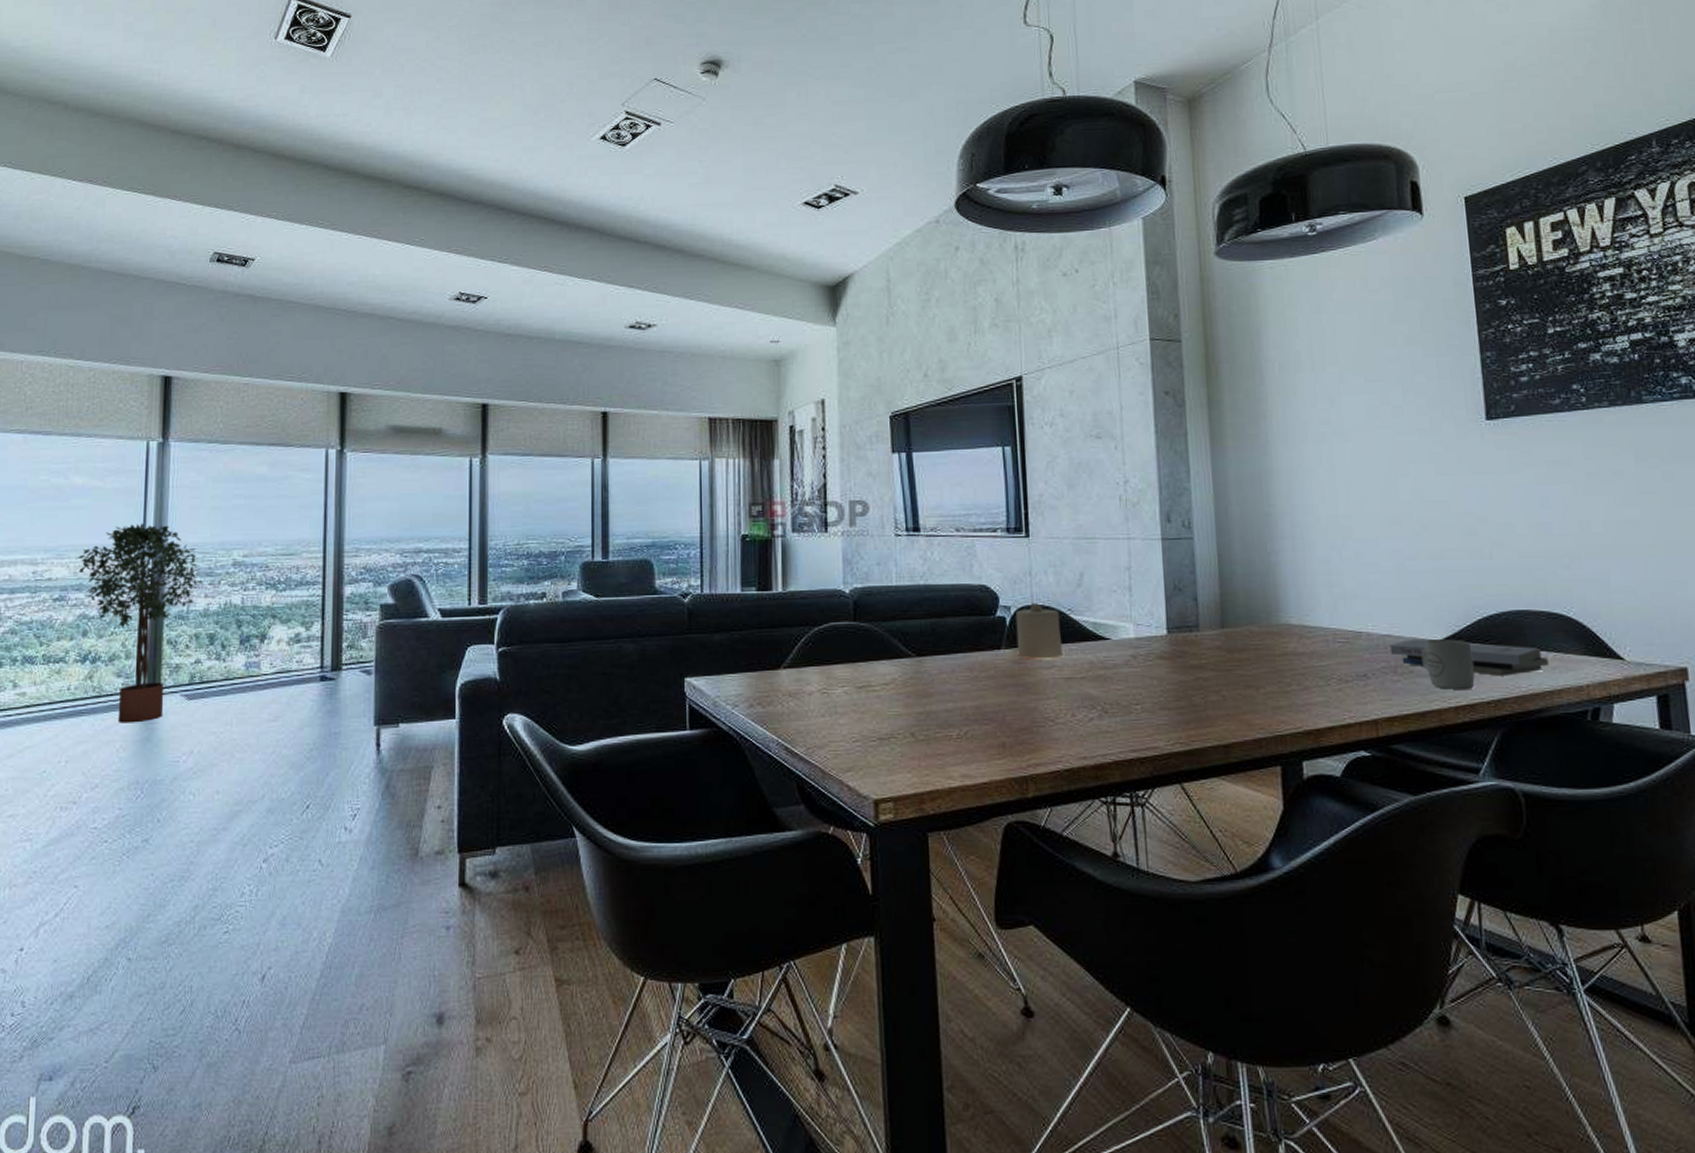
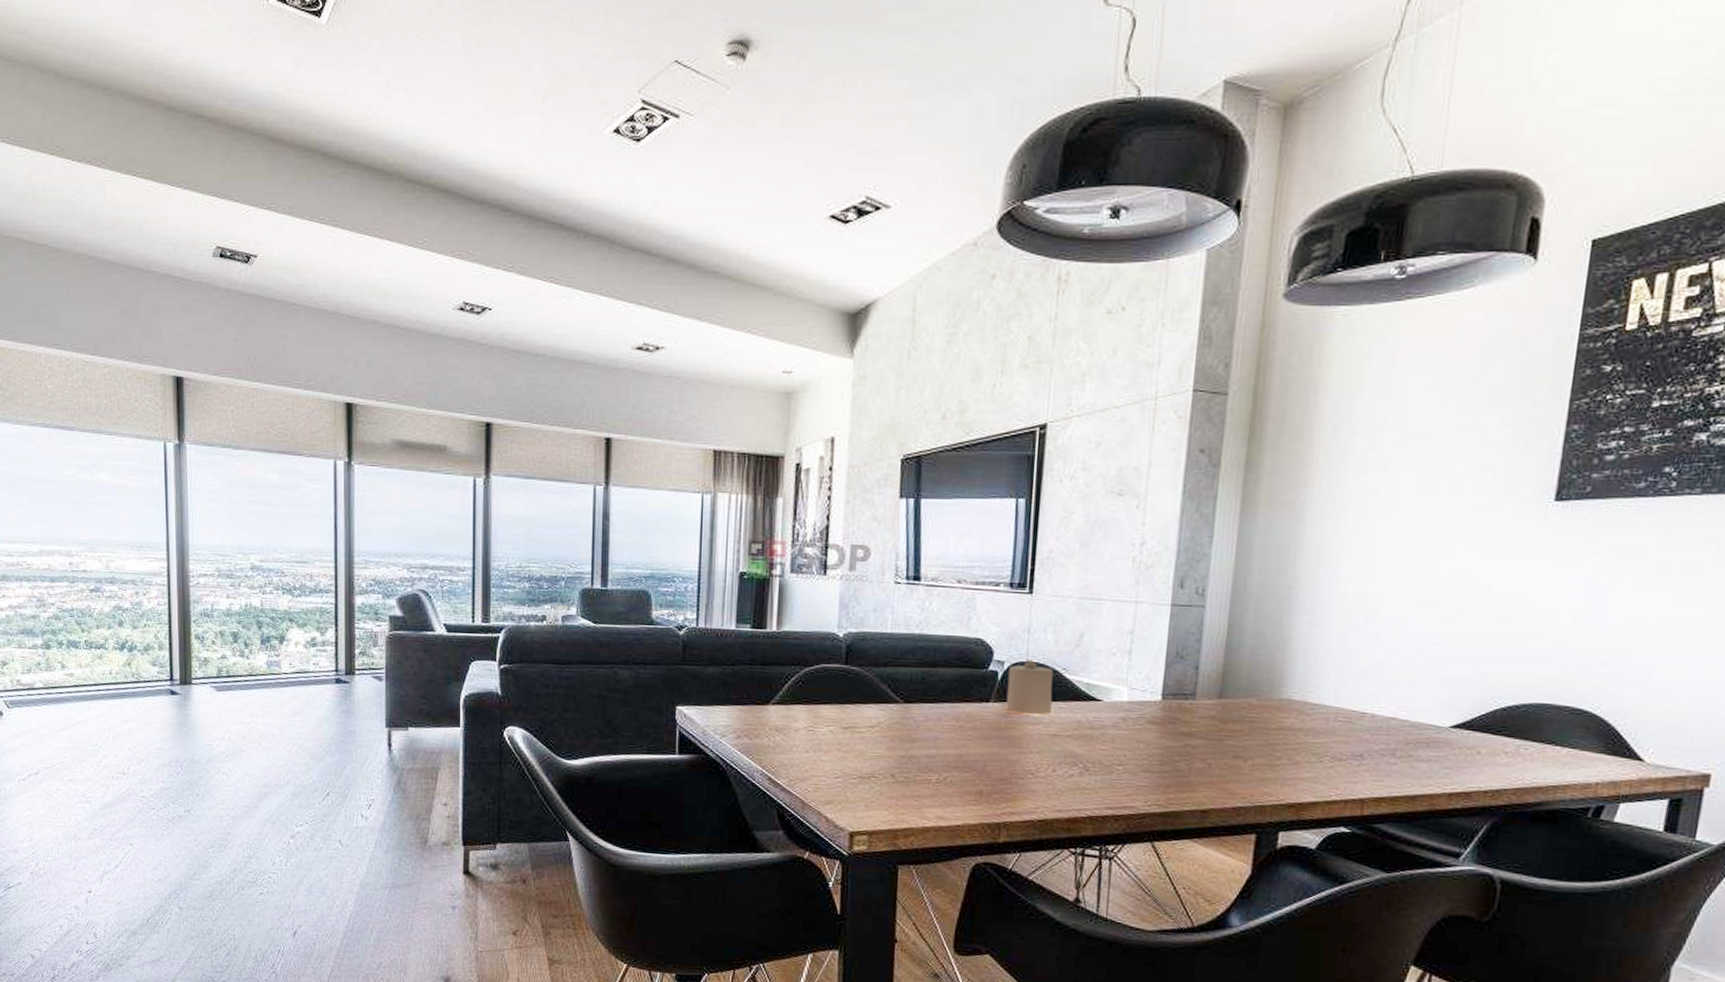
potted tree: present [75,523,204,723] -> none [107,522,225,708]
books: present [1389,638,1549,676] -> none [1392,723,1561,768]
mug: present [1421,639,1475,689] -> none [1424,726,1481,777]

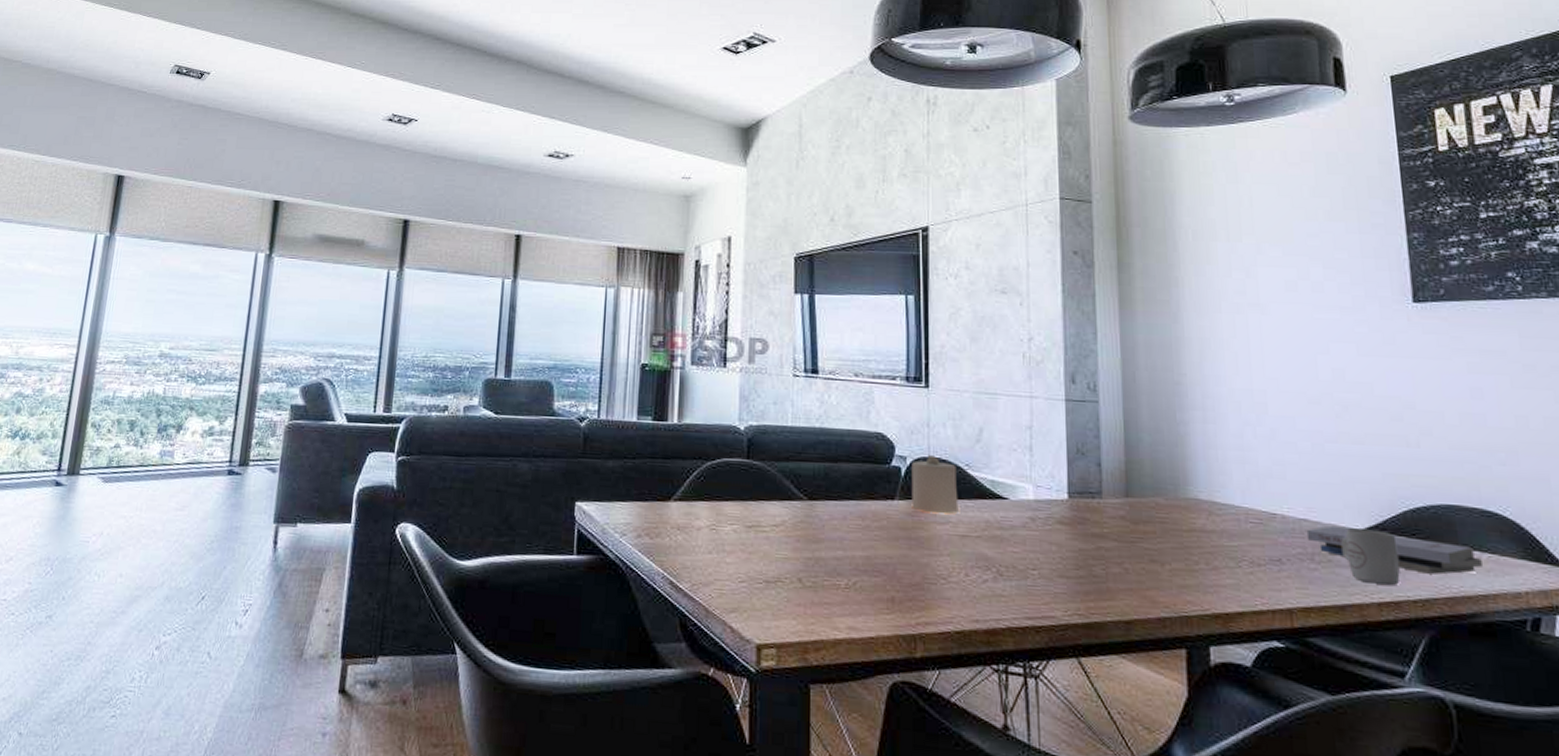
books: none [1392,723,1561,768] -> present [1306,525,1482,575]
mug: none [1424,726,1481,777] -> present [1341,528,1400,585]

